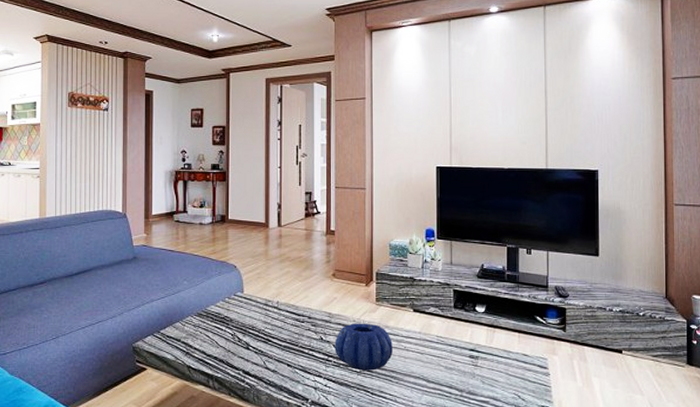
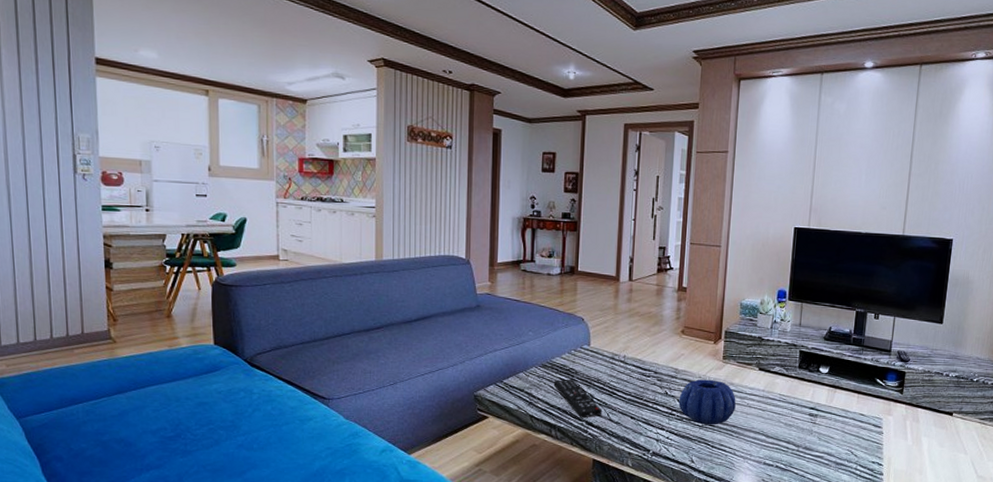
remote control: none [209,327,259,367] -> present [553,379,603,418]

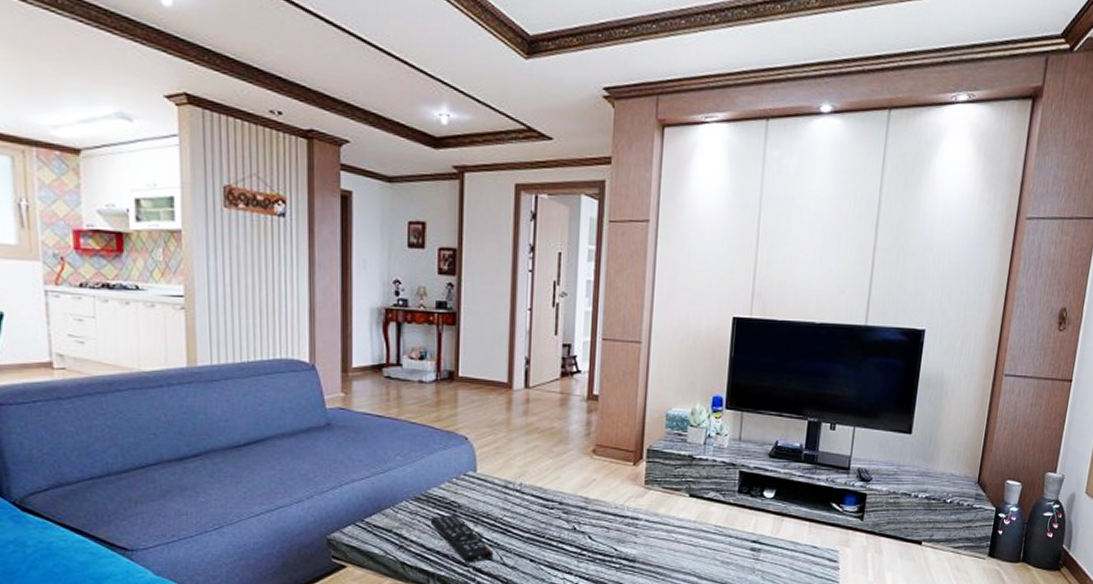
decorative bowl: present [678,379,736,425] -> none [590,510,661,566]

